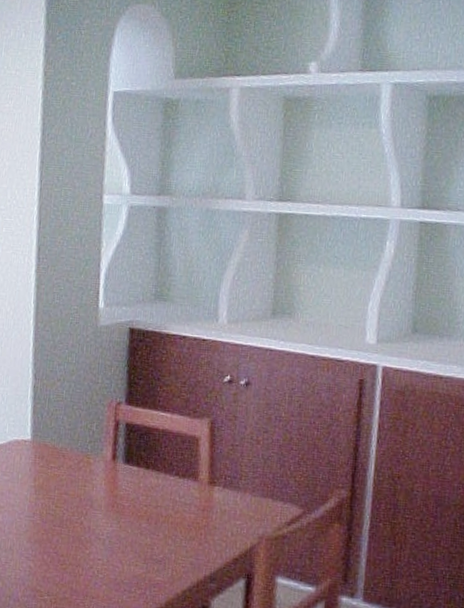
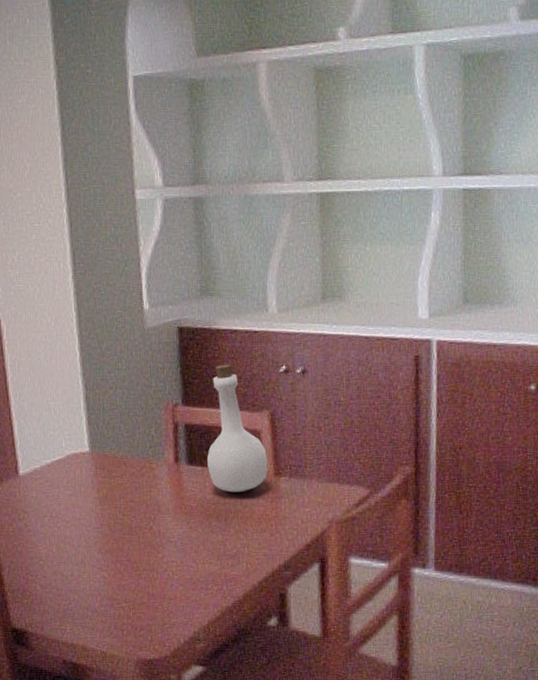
bottle: none [143,368,203,497] -> present [207,364,267,493]

